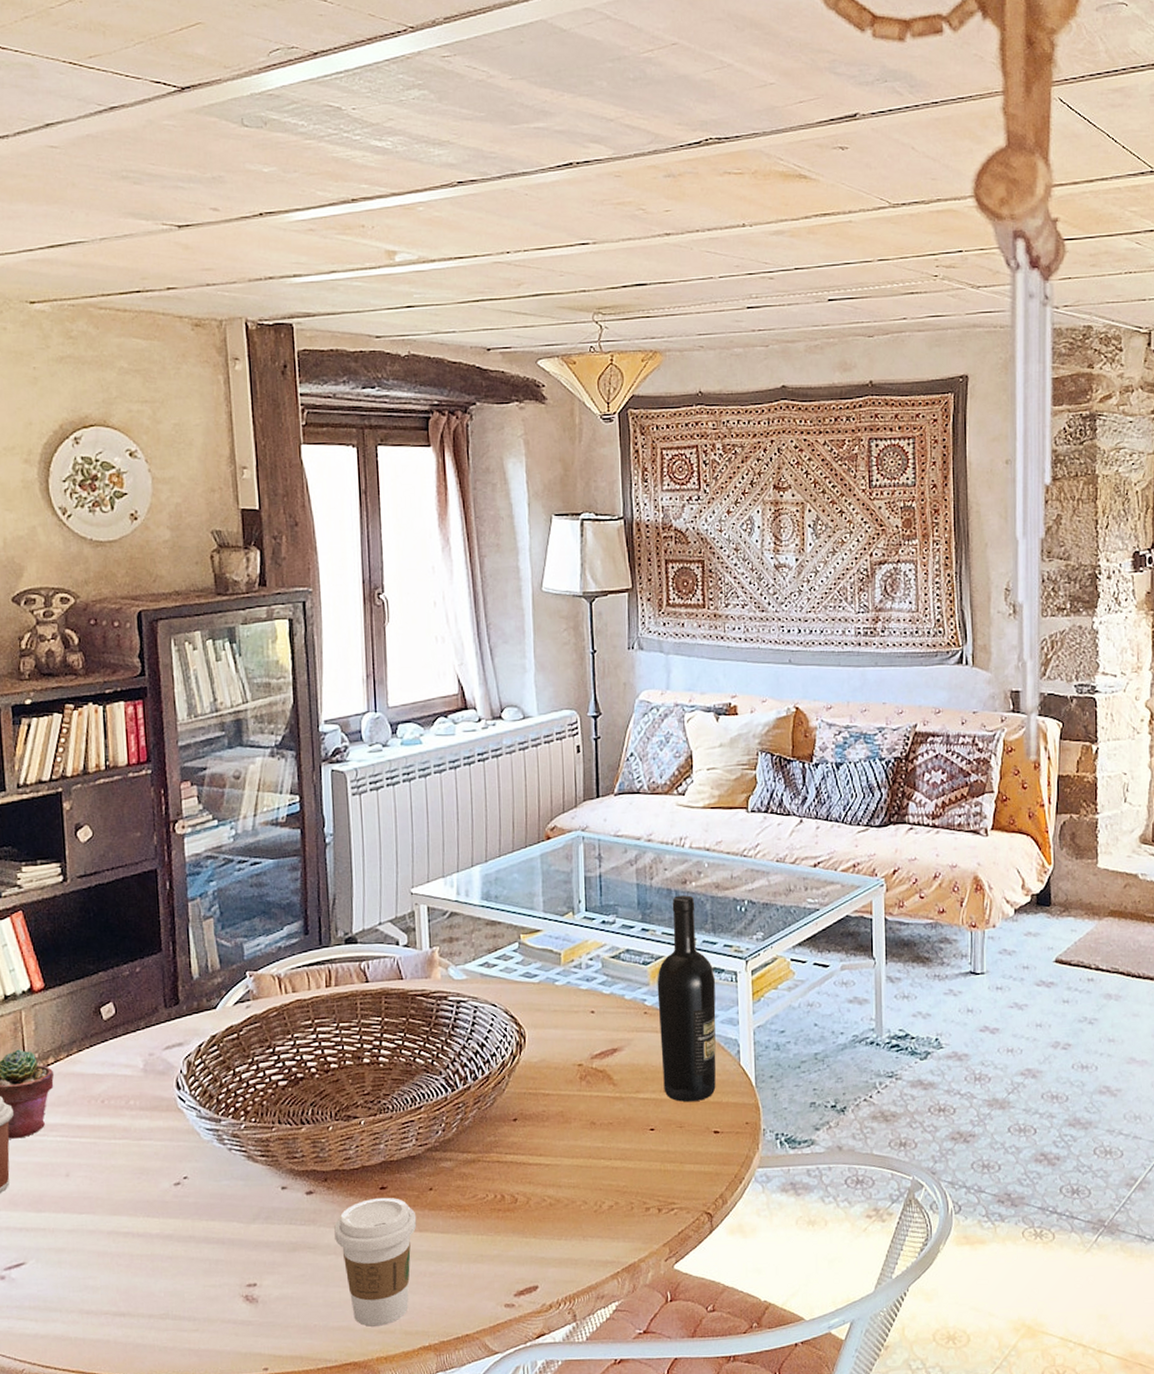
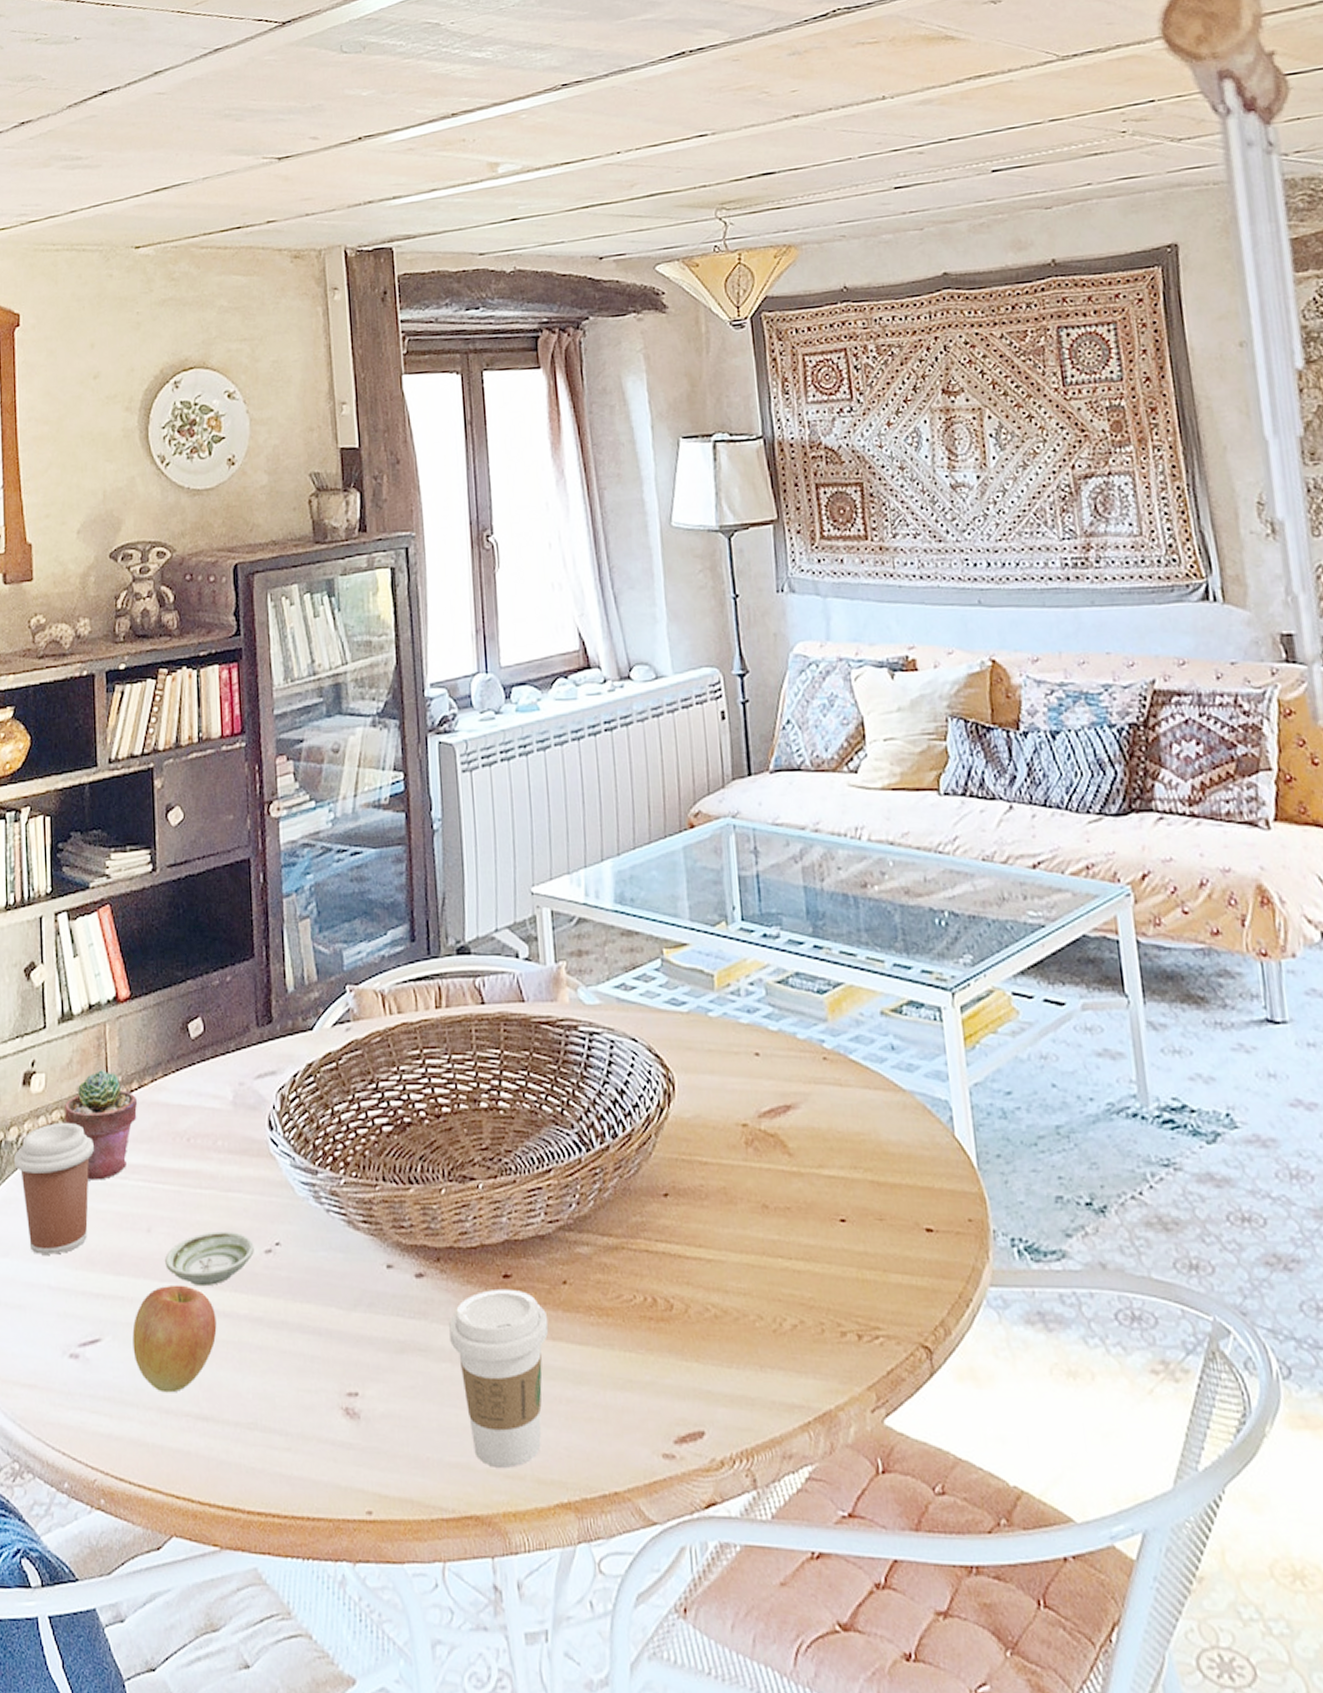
apple: none [54,1215,132,1299] -> present [132,1285,217,1393]
saucer: none [83,1171,164,1215] -> present [165,1231,254,1287]
wine bottle: present [657,895,716,1102] -> none [836,903,925,1186]

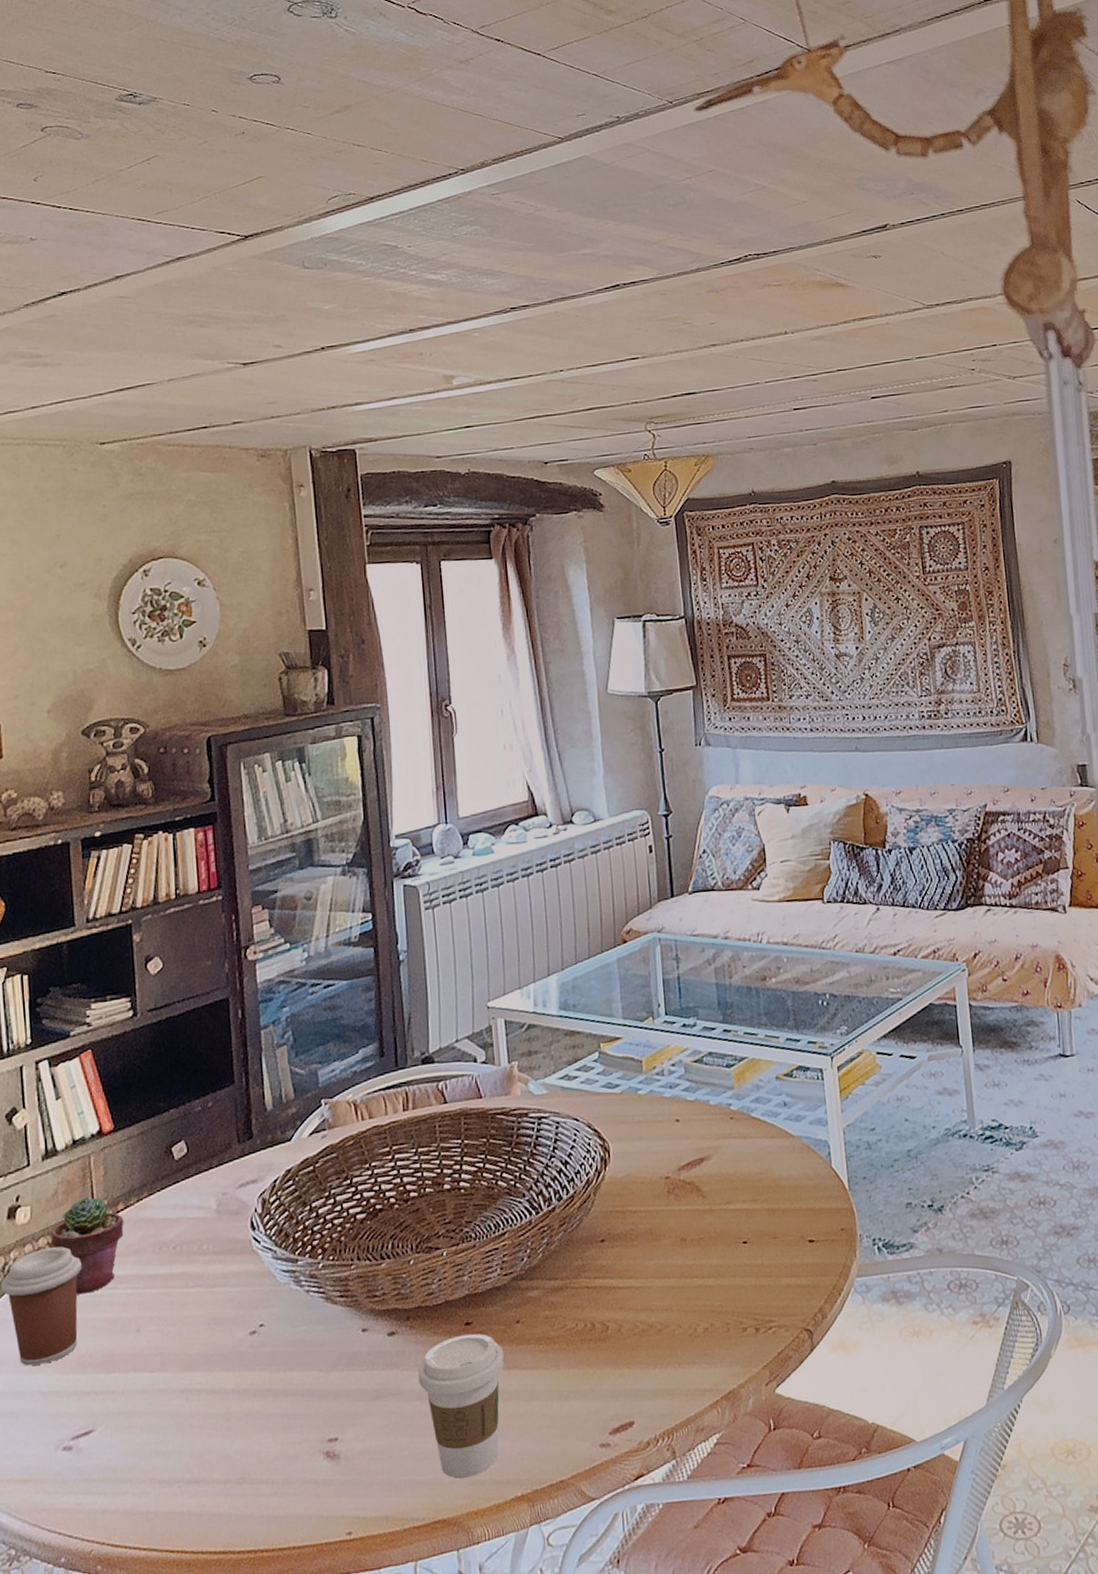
apple: present [132,1285,217,1393] -> none [124,1372,206,1466]
saucer: present [165,1231,254,1287] -> none [154,1320,240,1372]

